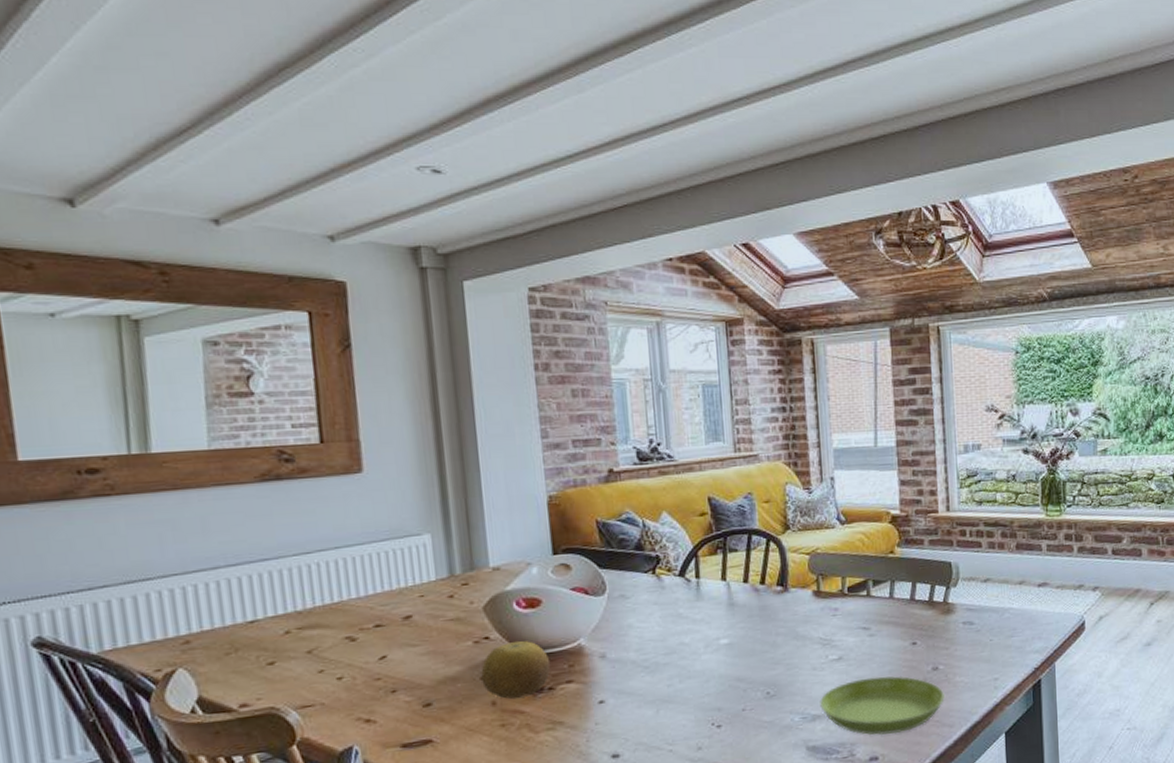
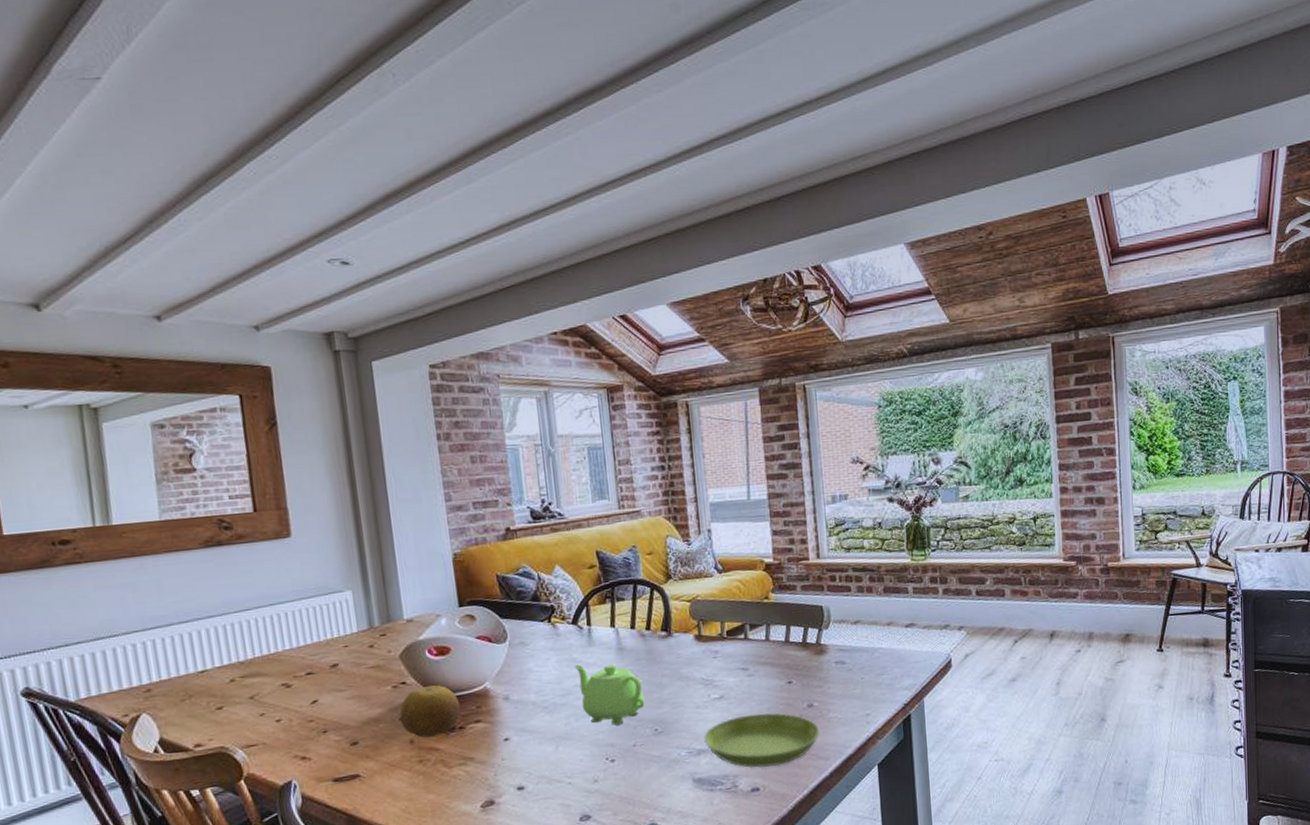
teapot: none [680,620,757,688] -> present [574,664,645,726]

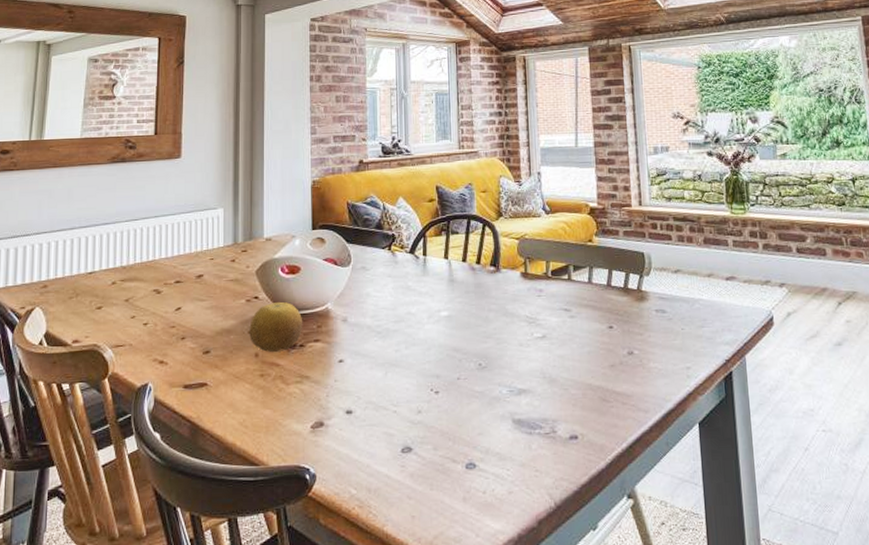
teapot: present [574,664,645,726] -> none [409,292,471,356]
saucer: present [704,712,820,769] -> none [525,357,640,415]

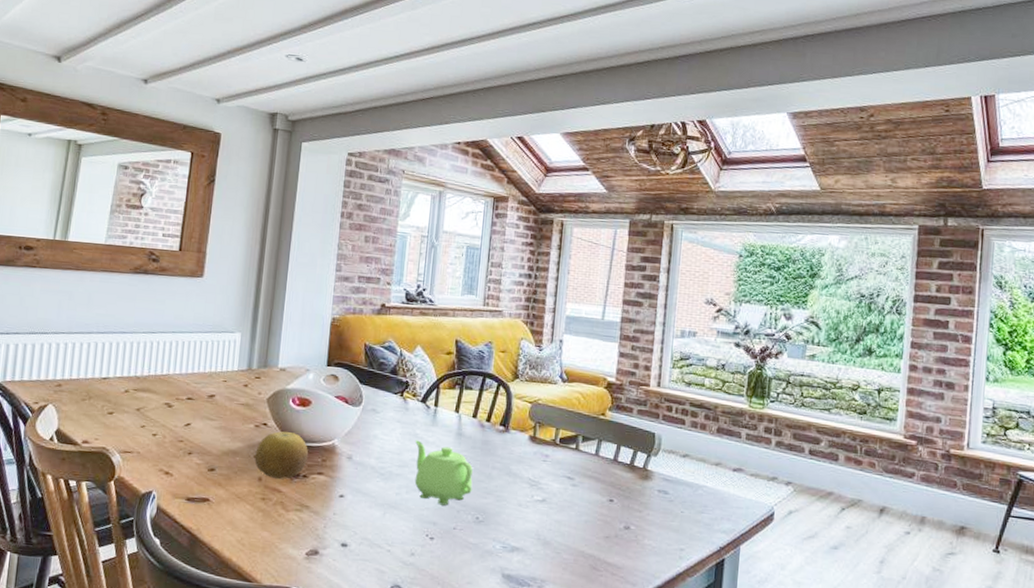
teapot: none [409,292,471,356] -> present [414,440,473,506]

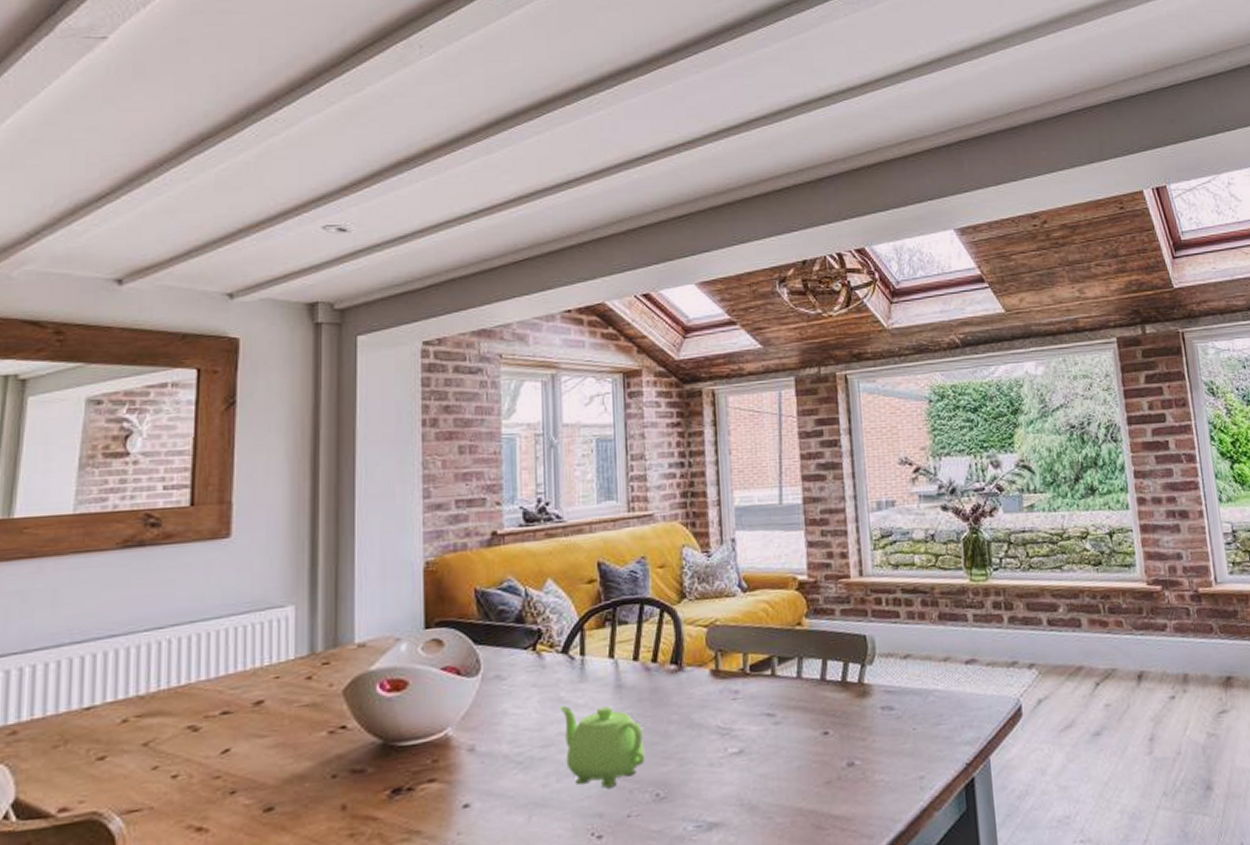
fruit: present [254,431,309,479] -> none [333,730,412,803]

